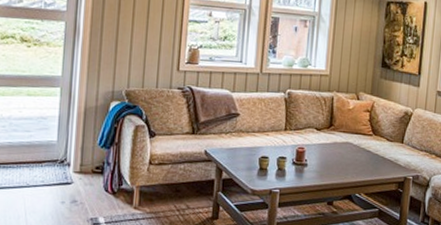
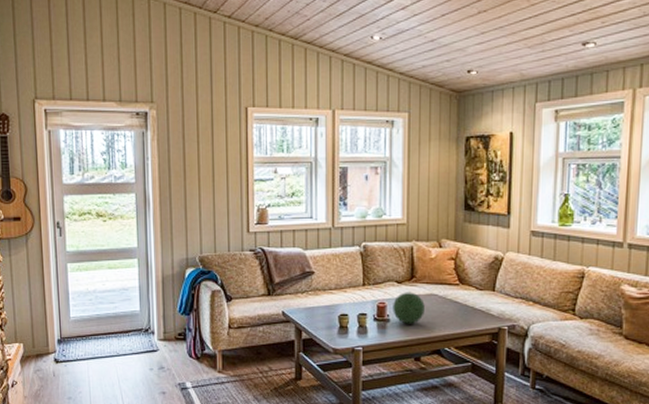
decorative orb: none [311,139,340,170] -> present [393,292,425,324]

